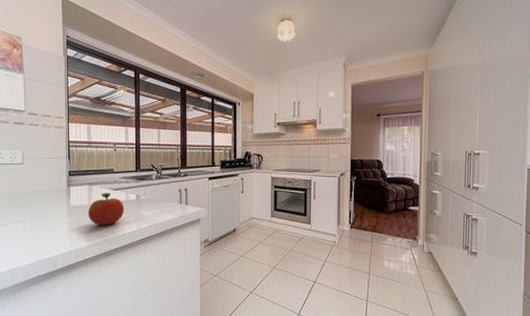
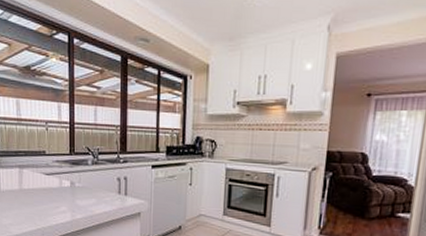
fruit: present [87,193,125,226] -> none [18,177,58,214]

